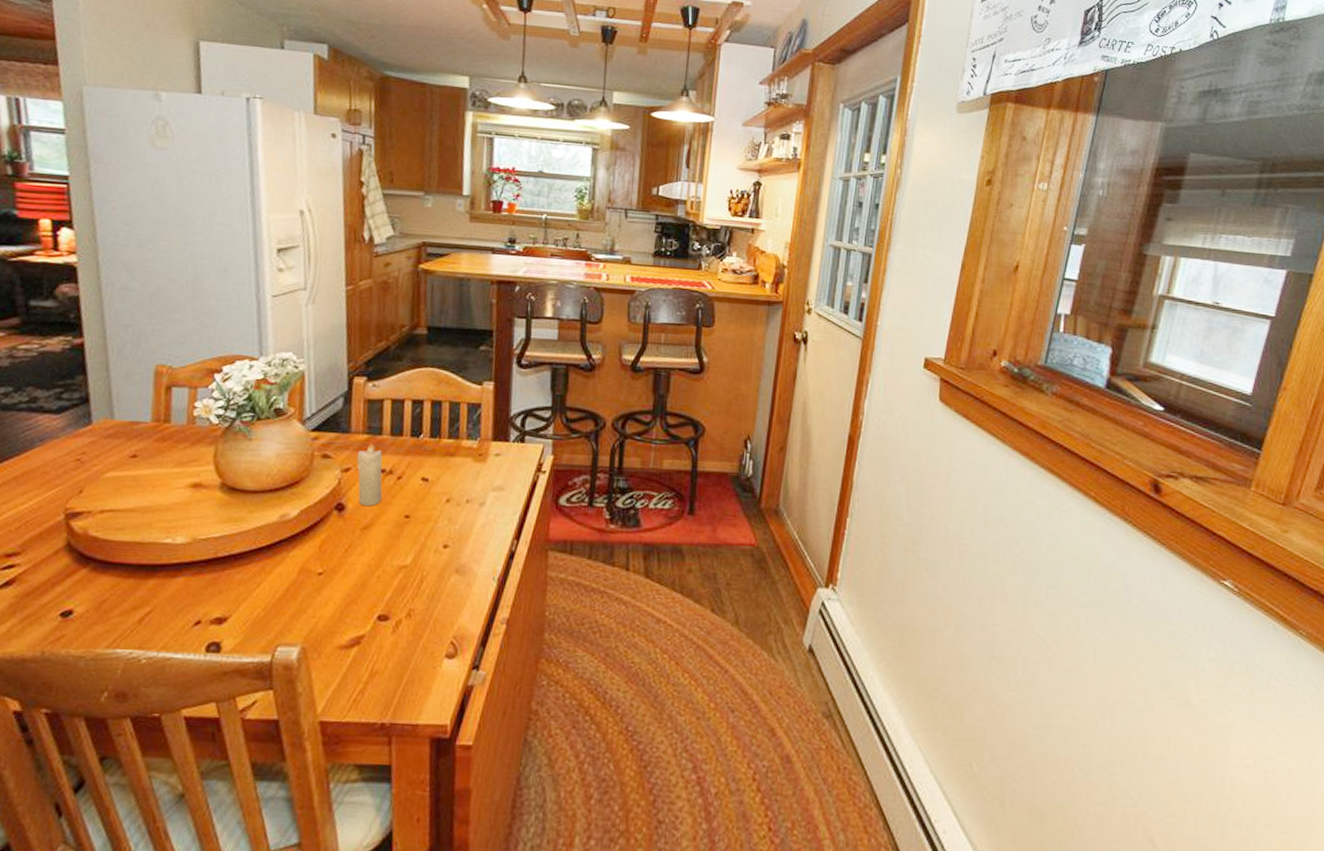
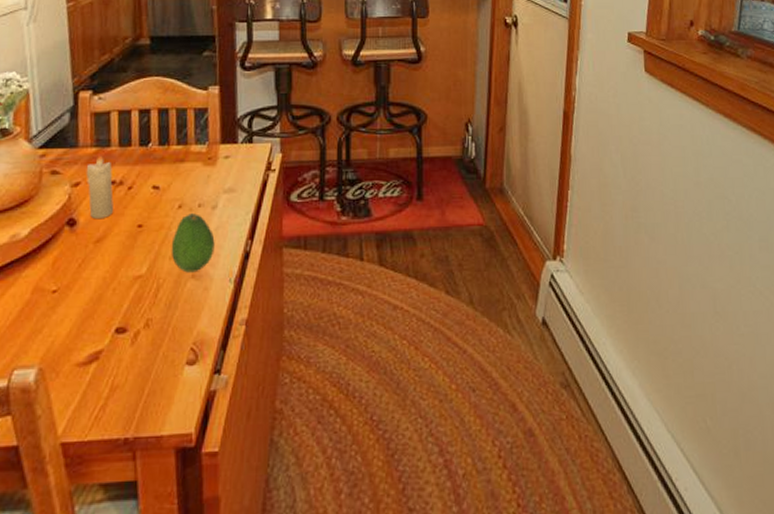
fruit: none [436,507,481,568] -> present [171,212,215,273]

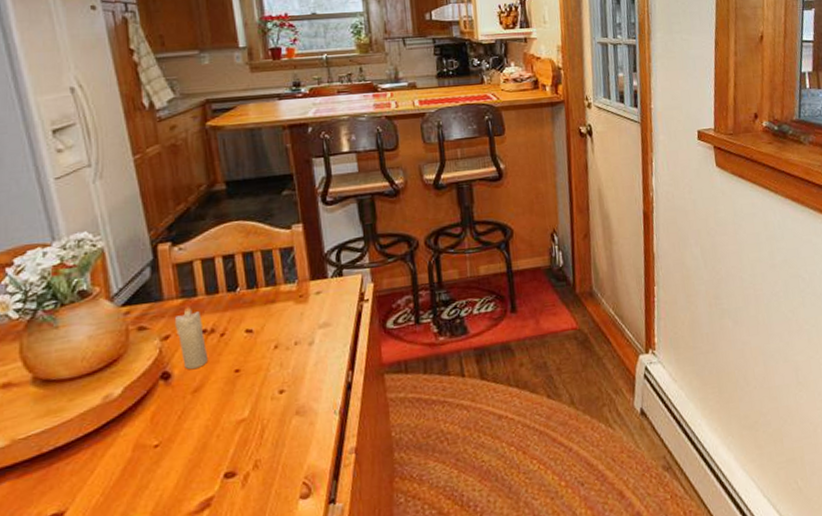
fruit: present [171,212,215,273] -> none [271,351,316,411]

